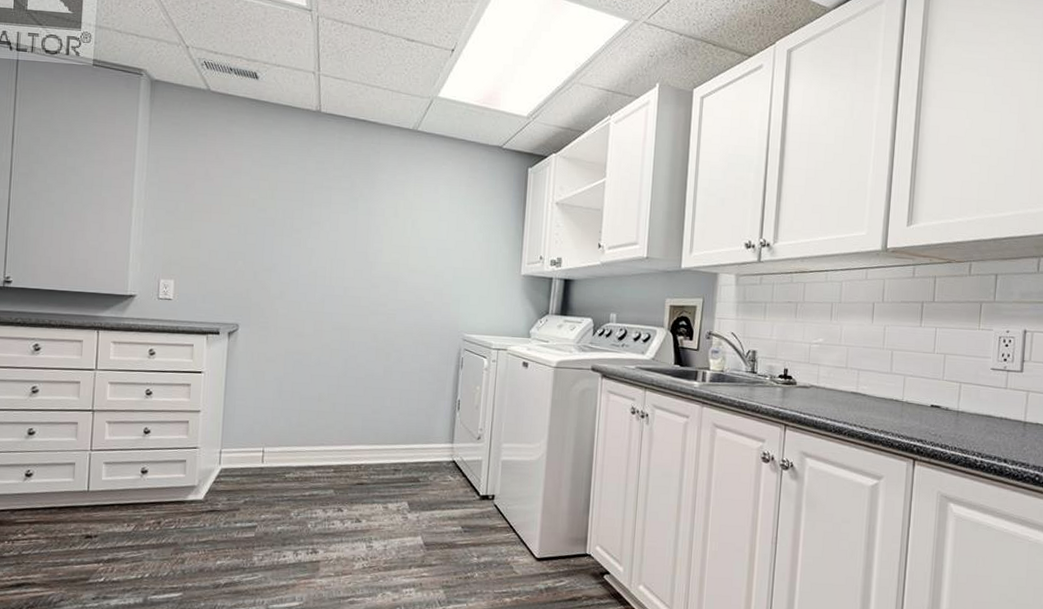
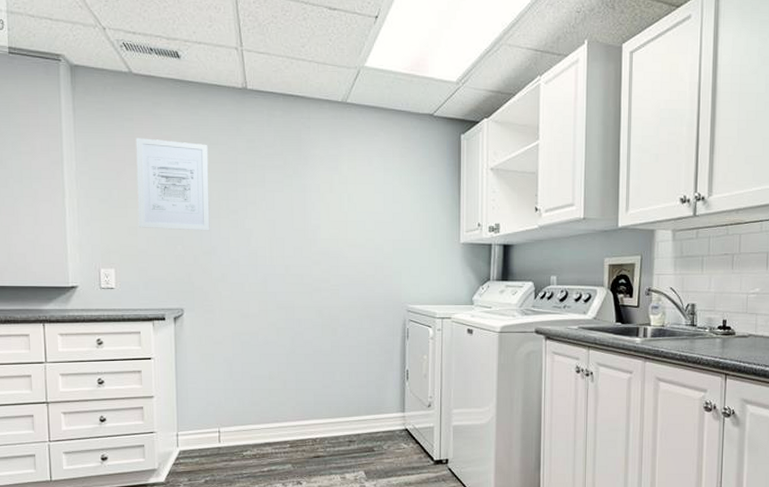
wall art: none [202,153,278,248] -> present [135,138,210,231]

